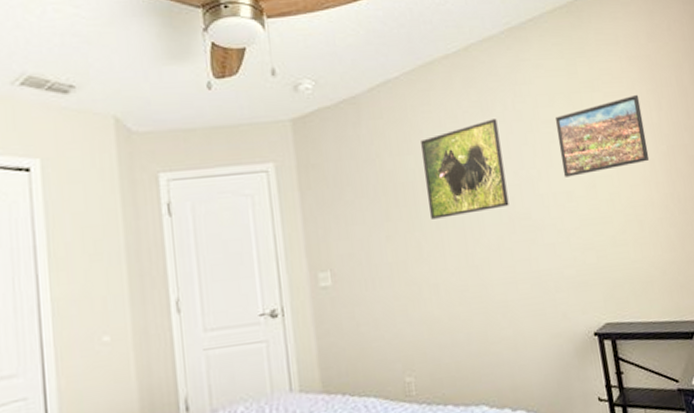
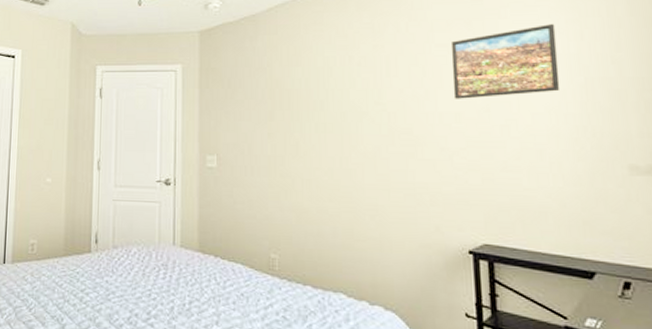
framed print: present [421,119,509,219] -> none [310,40,391,124]

